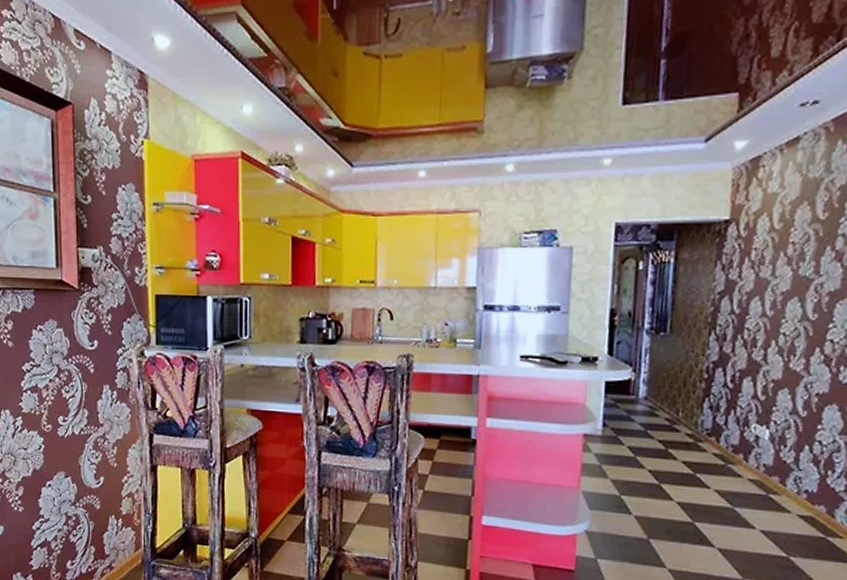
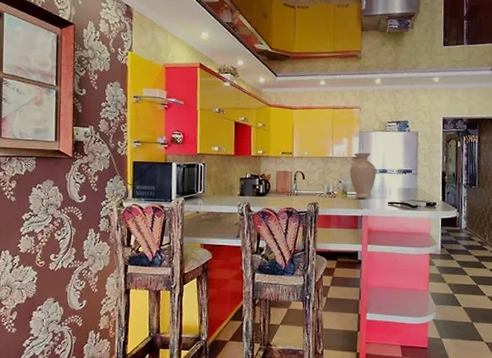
vase: none [460,280,504,350] -> present [349,152,377,199]

